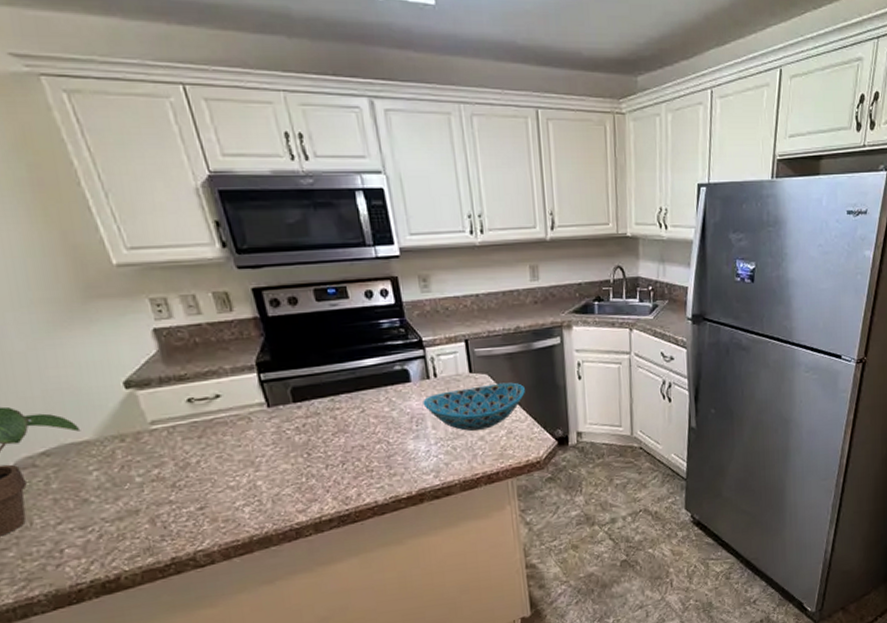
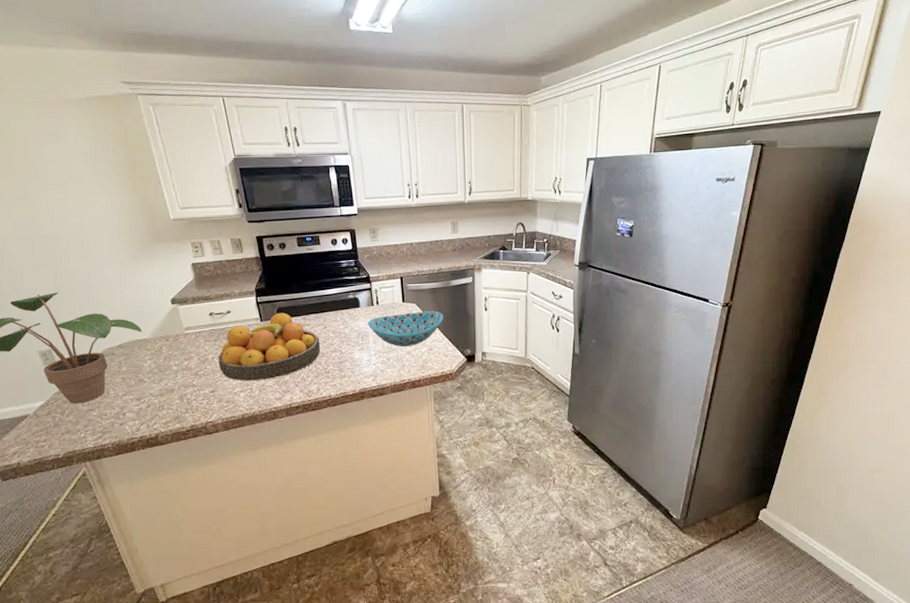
fruit bowl: none [206,393,359,491] -> present [218,312,321,382]

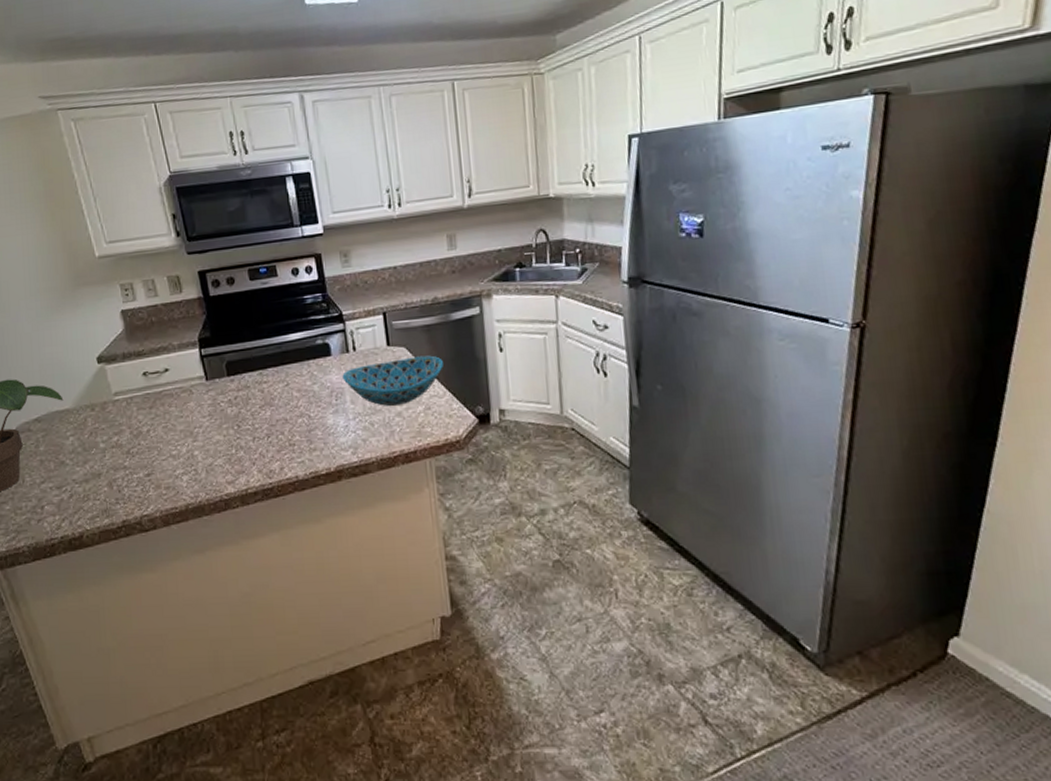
fruit bowl: present [218,312,321,382] -> none [154,367,283,460]

